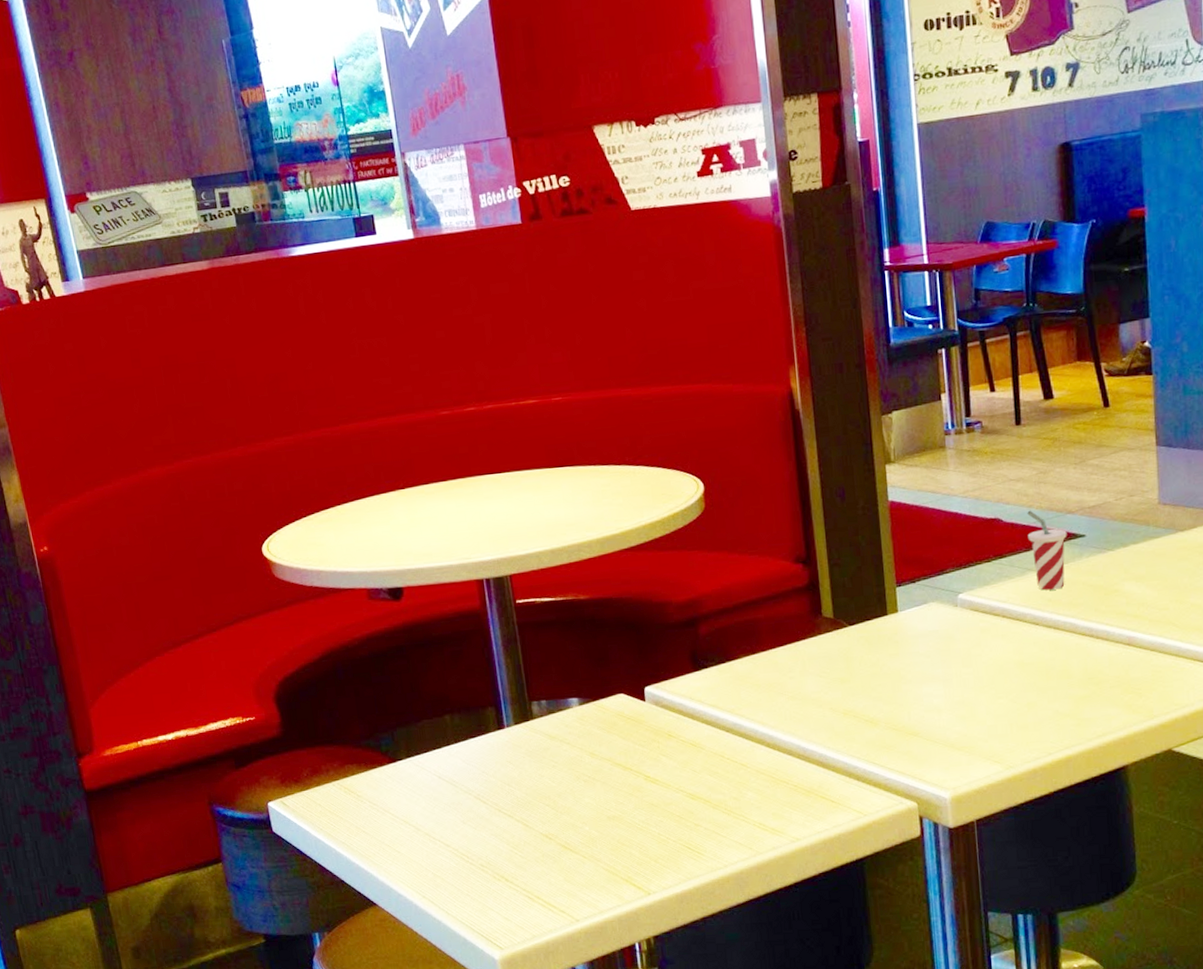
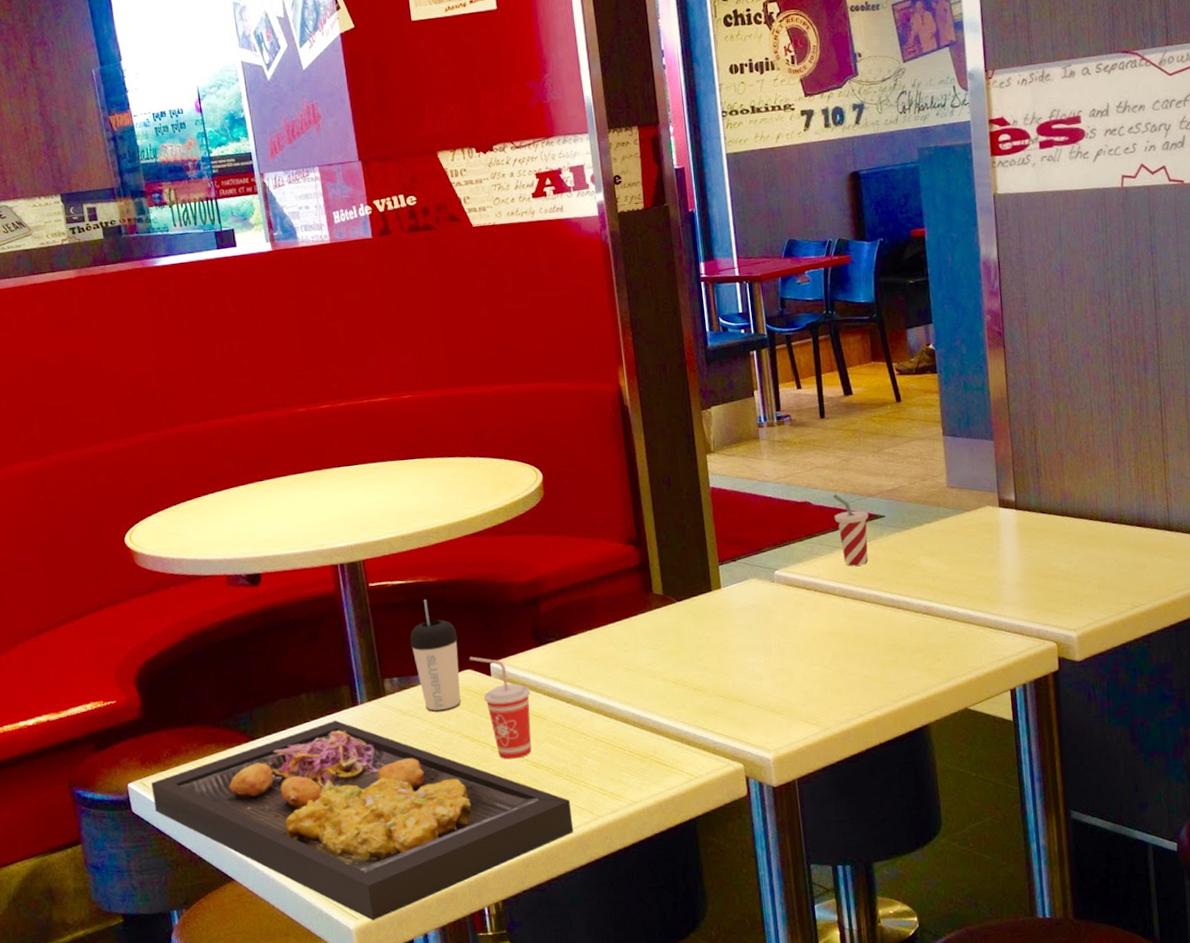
food tray: none [291,743,730,951] -> present [151,719,573,921]
beverage cup: none [559,618,613,739] -> present [409,599,461,713]
beverage cup: none [622,680,688,790] -> present [469,656,532,759]

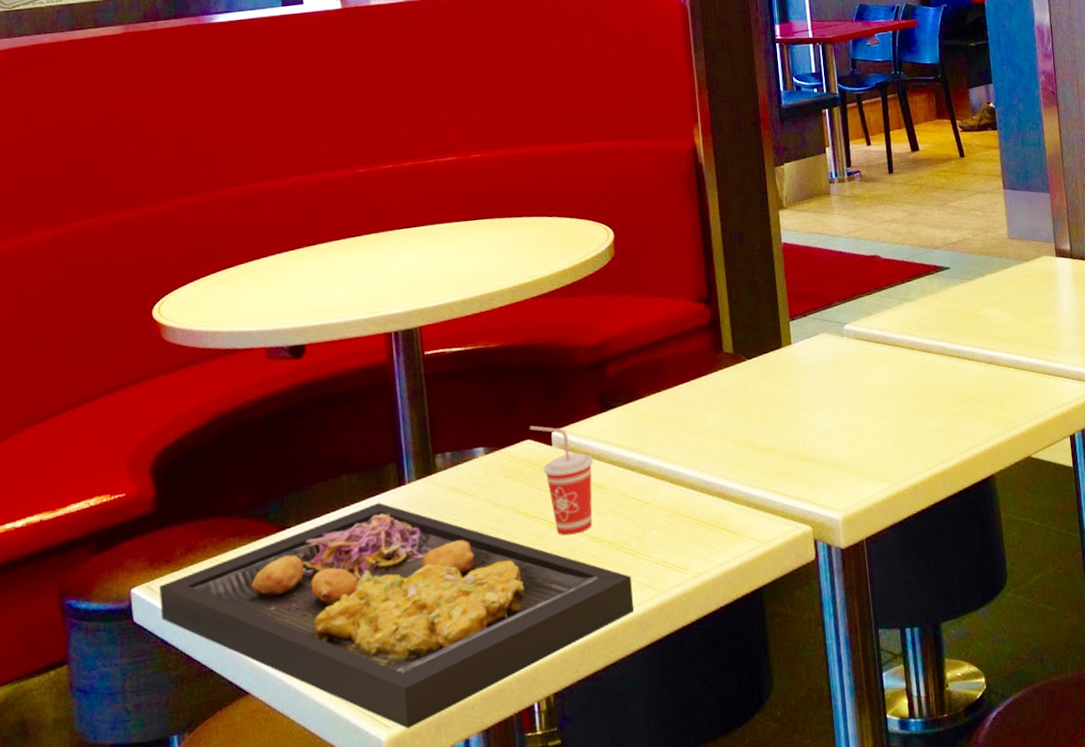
beverage cup: present [409,599,461,713] -> none [466,366,519,489]
beverage cup: present [833,494,869,566] -> none [901,247,935,318]

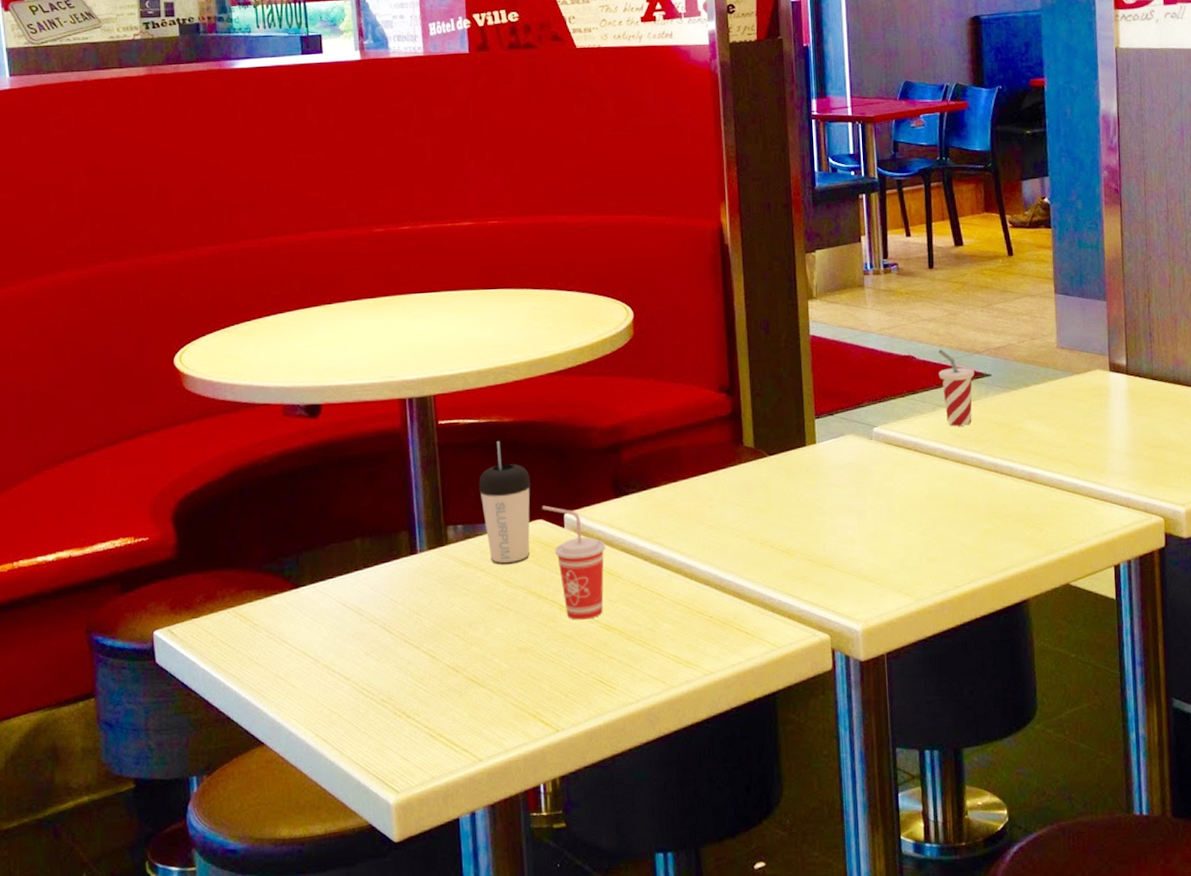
food tray: present [159,502,634,729] -> none [180,568,642,795]
beverage cup: none [466,366,519,489] -> present [479,441,531,565]
beverage cup: none [901,247,935,318] -> present [938,349,975,426]

